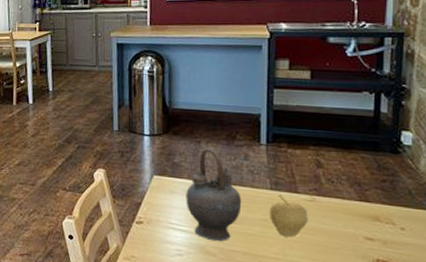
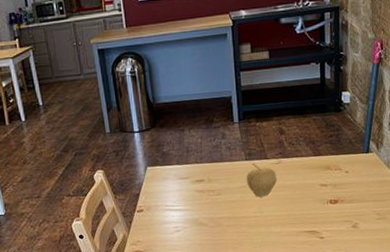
teapot: present [185,148,242,242] -> none [176,134,224,214]

